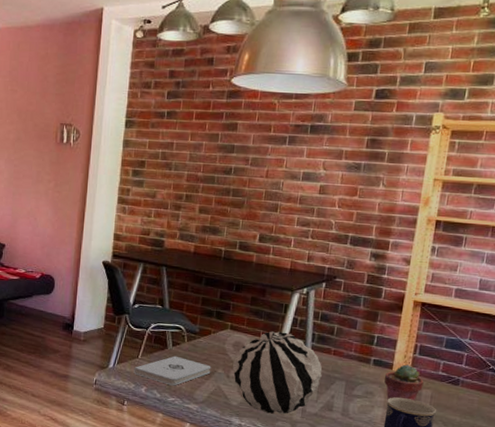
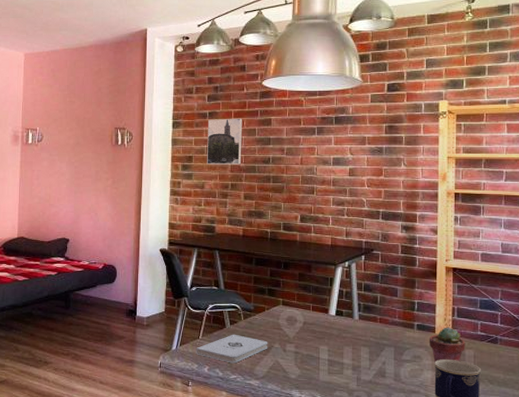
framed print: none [161,119,204,174] -> present [207,118,242,165]
decorative ball: present [233,331,323,414] -> none [288,304,371,384]

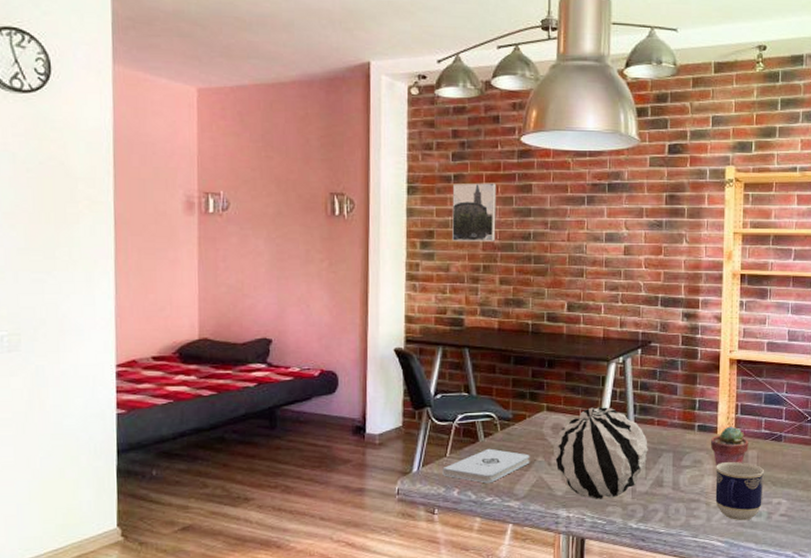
decorative ball: none [288,304,371,384] -> present [554,407,648,500]

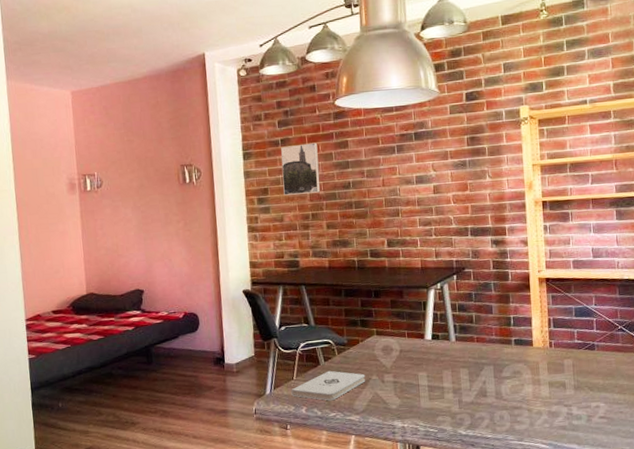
decorative ball: present [554,407,648,500] -> none [385,328,470,411]
potted succulent: present [710,426,749,467] -> none [527,338,564,376]
cup: present [715,462,765,521] -> none [534,370,581,425]

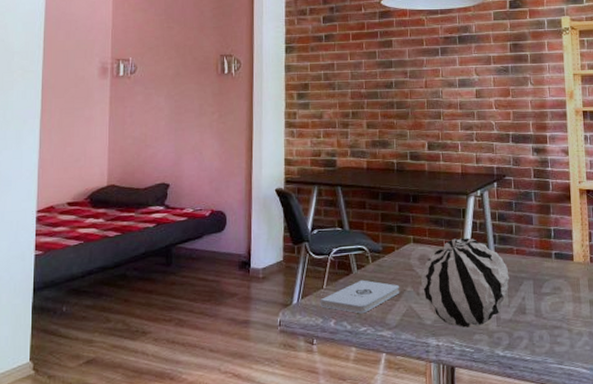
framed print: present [281,142,321,196] -> none [324,40,362,92]
decorative ball: none [385,328,470,411] -> present [421,238,510,328]

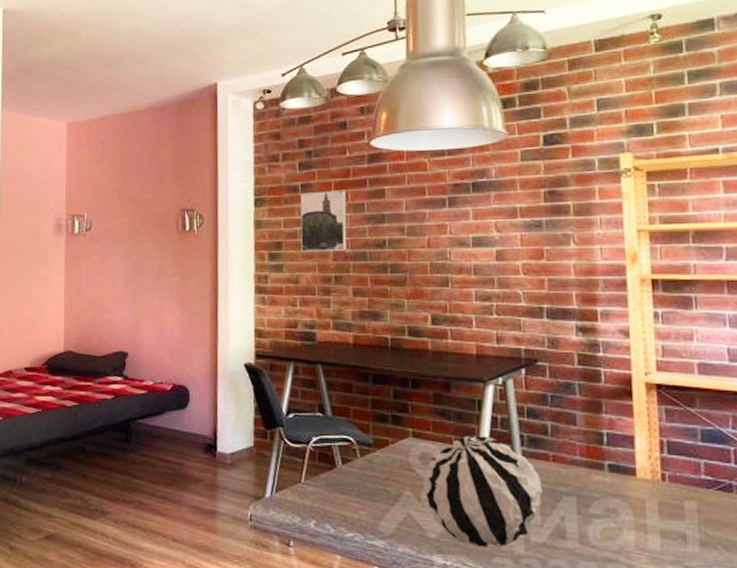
notepad: present [320,280,400,314] -> none [297,476,396,517]
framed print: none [324,40,362,92] -> present [300,190,348,252]

